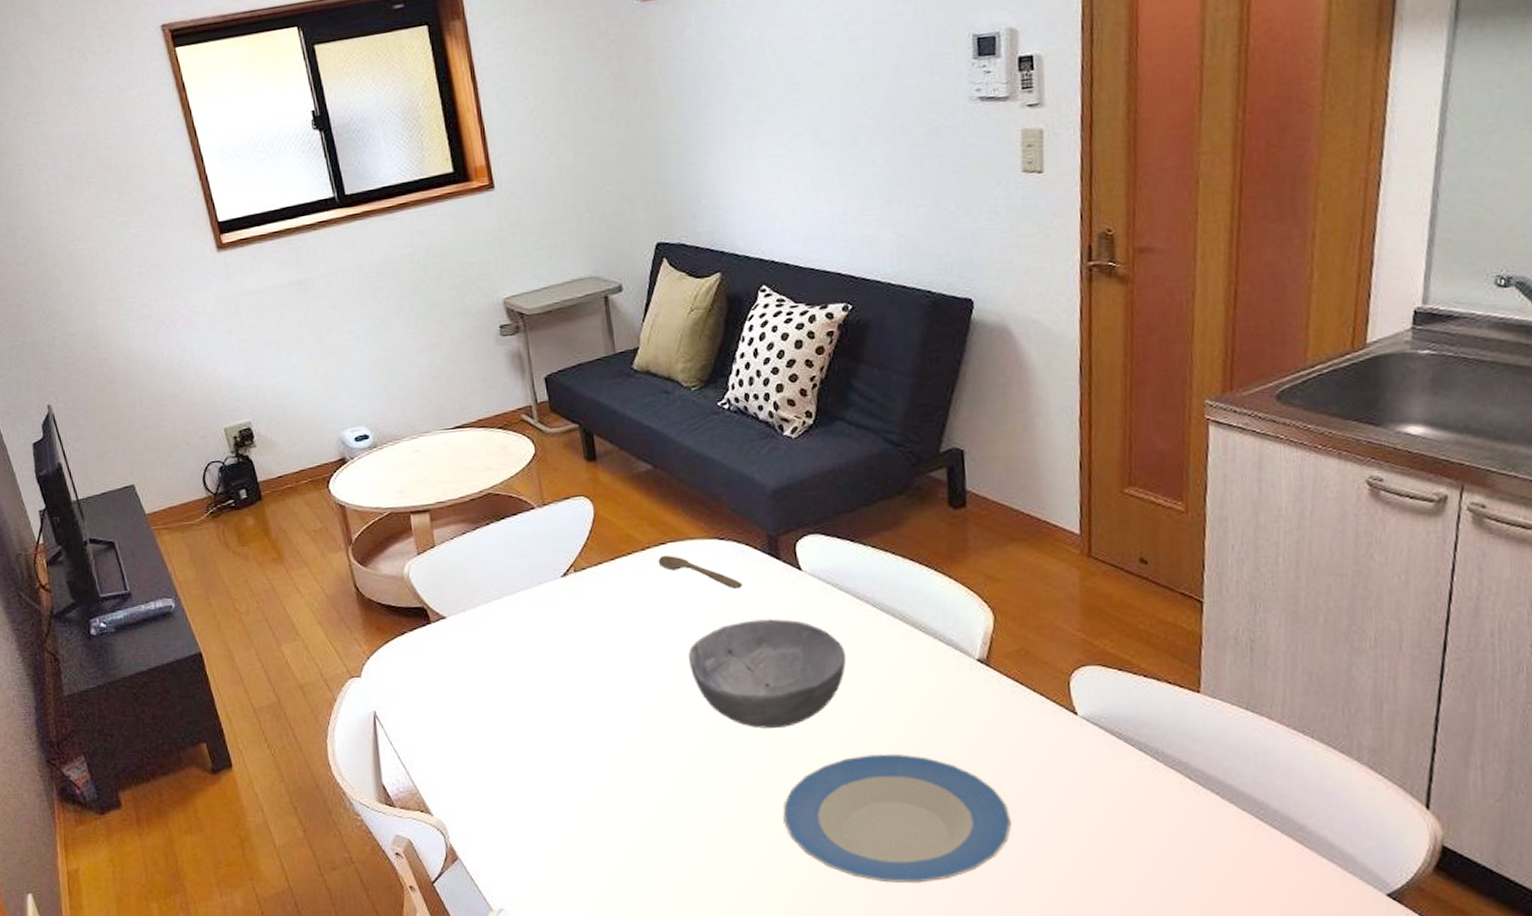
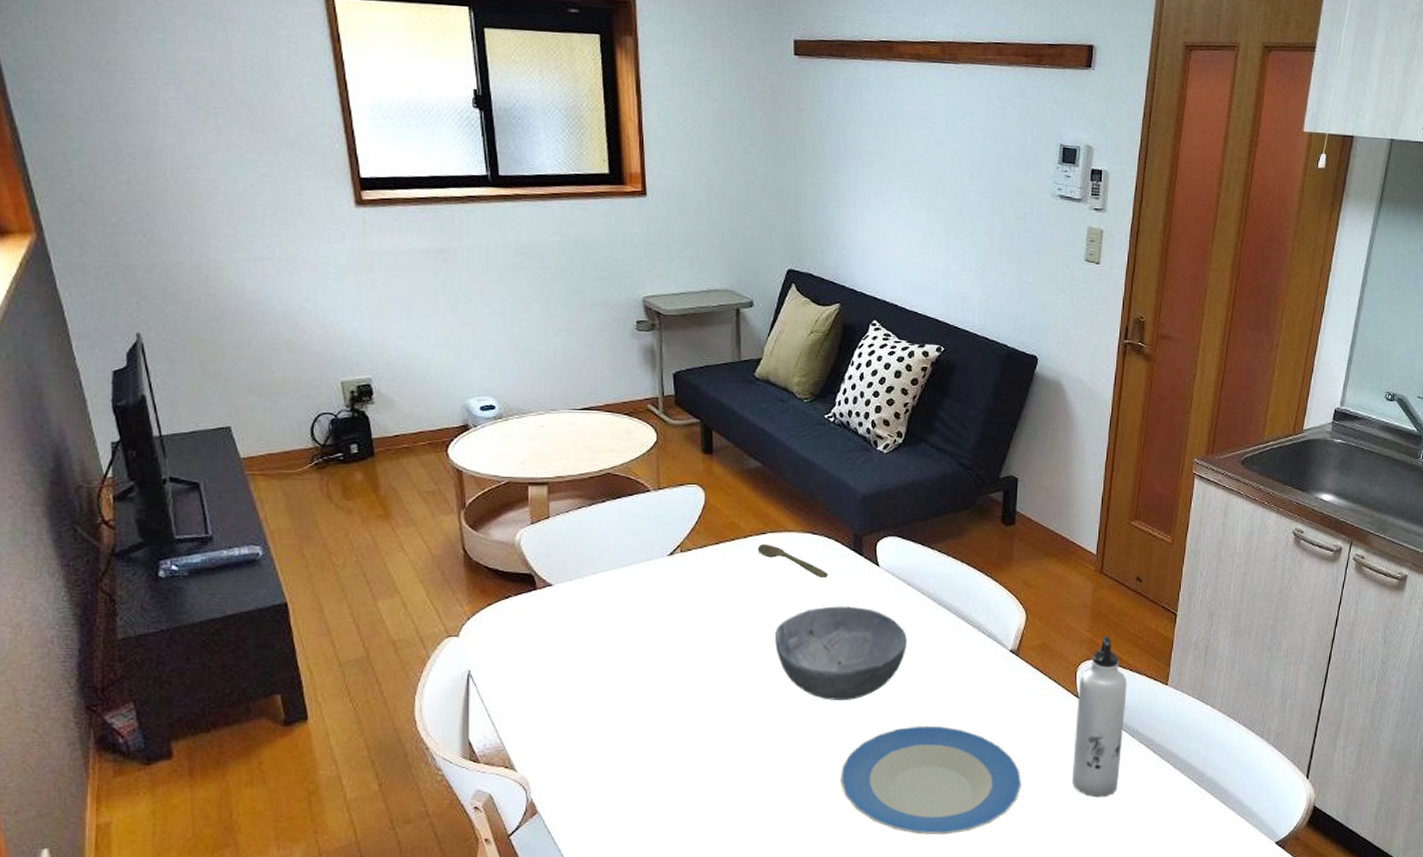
water bottle: none [1074,634,1144,837] -> present [1072,635,1127,798]

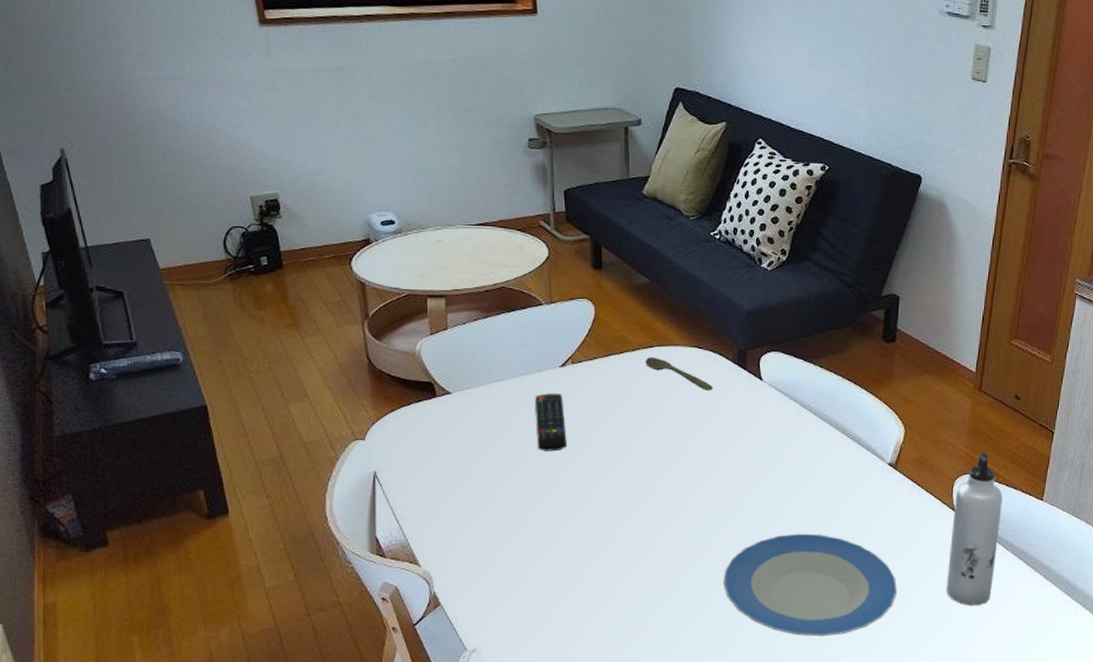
remote control: none [641,584,675,645] -> present [535,394,567,451]
bowl: present [774,606,907,700] -> none [661,418,788,508]

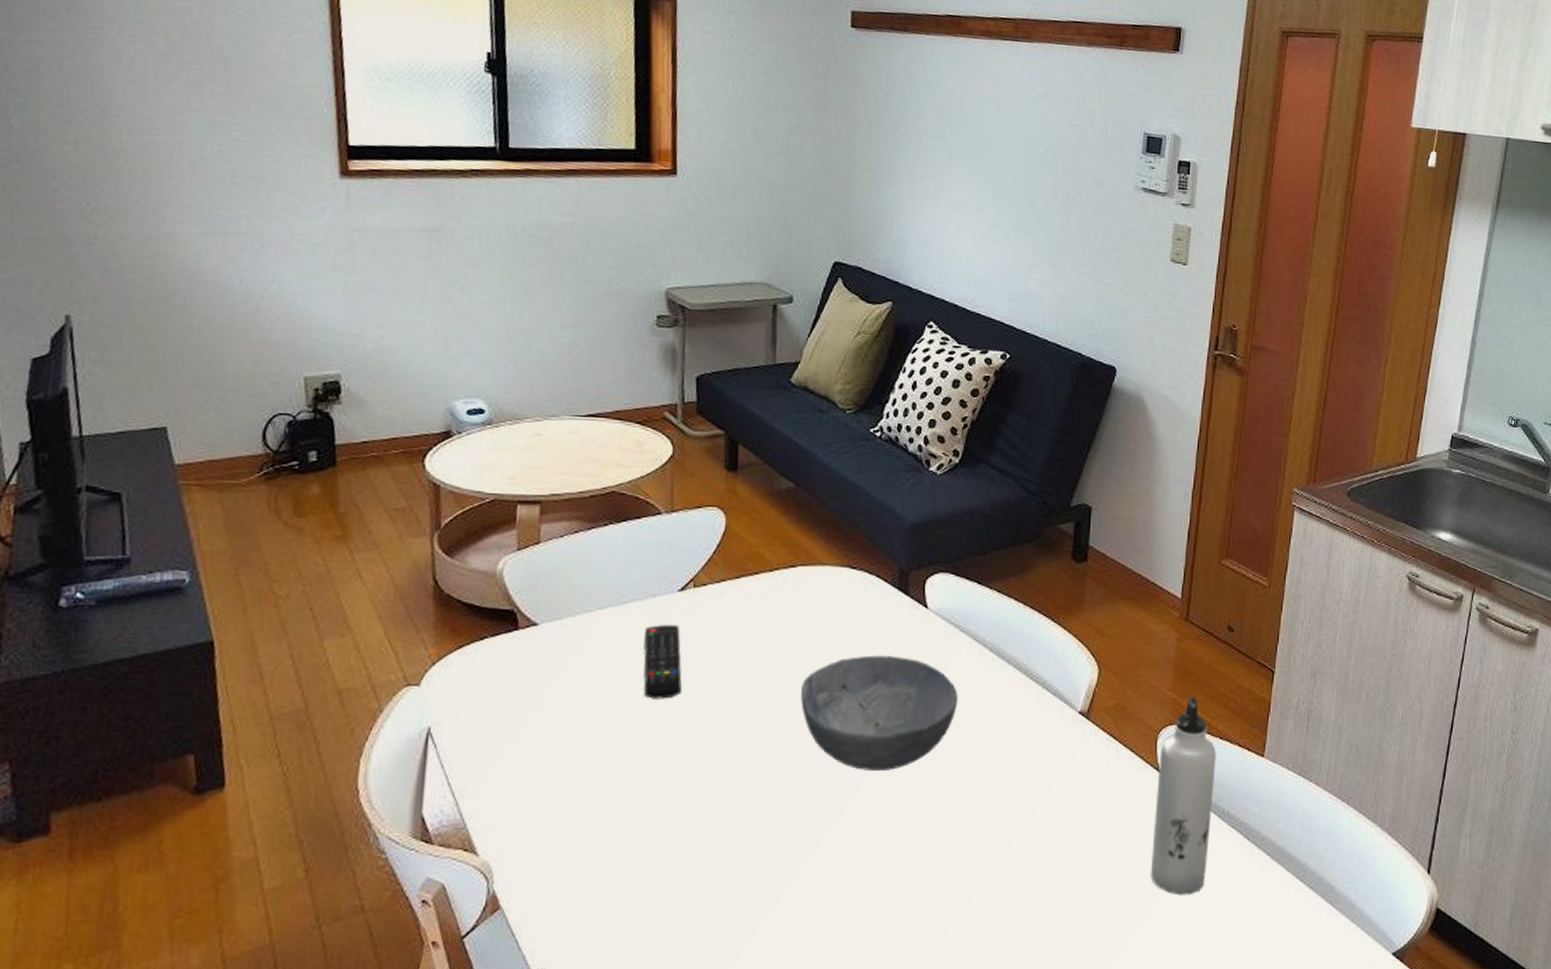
spoon: present [645,356,713,390] -> none [784,578,867,621]
bowl: none [661,418,788,508] -> present [800,655,958,770]
plate: present [723,533,898,637] -> none [873,803,1091,941]

